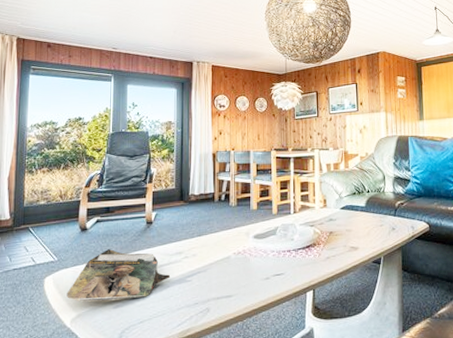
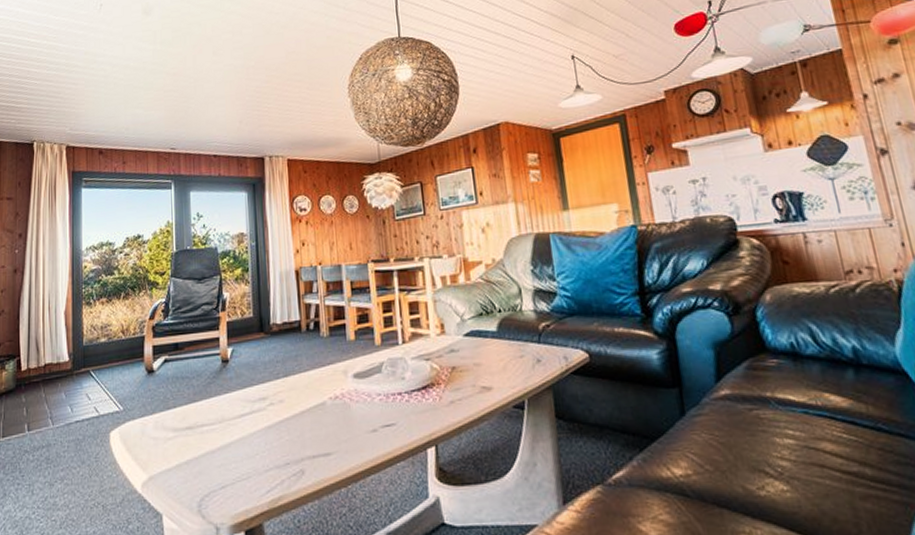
magazine: present [67,249,171,302] -> none [135,395,255,462]

